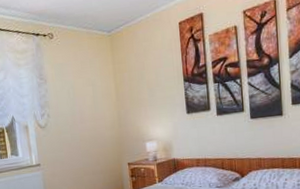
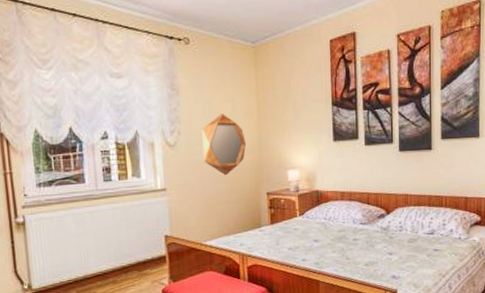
home mirror: none [68,96,107,150] -> present [202,113,246,176]

